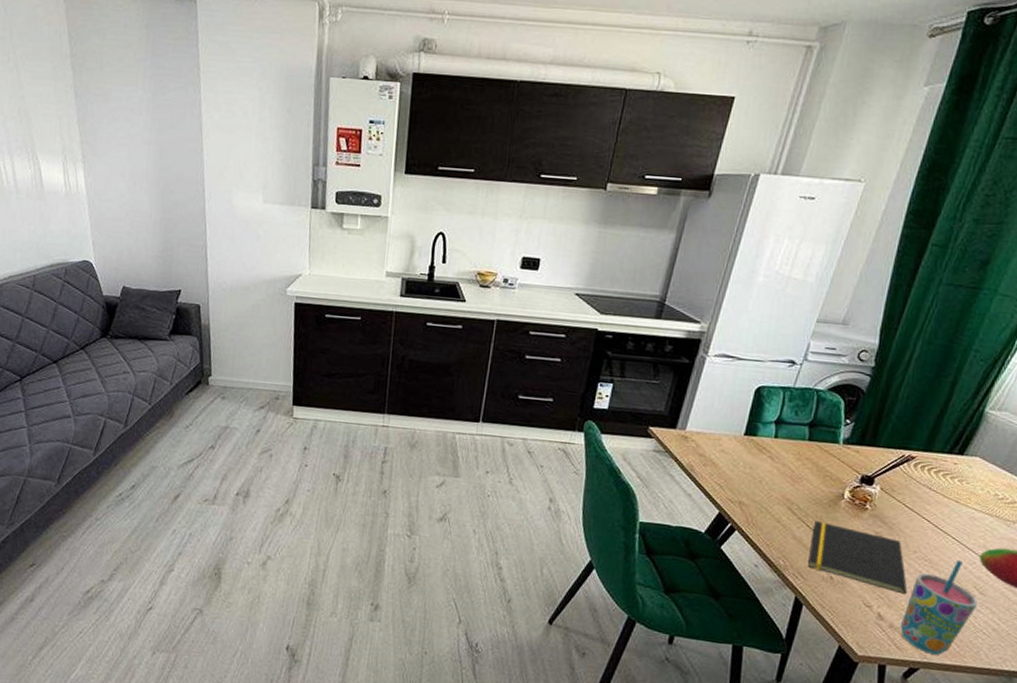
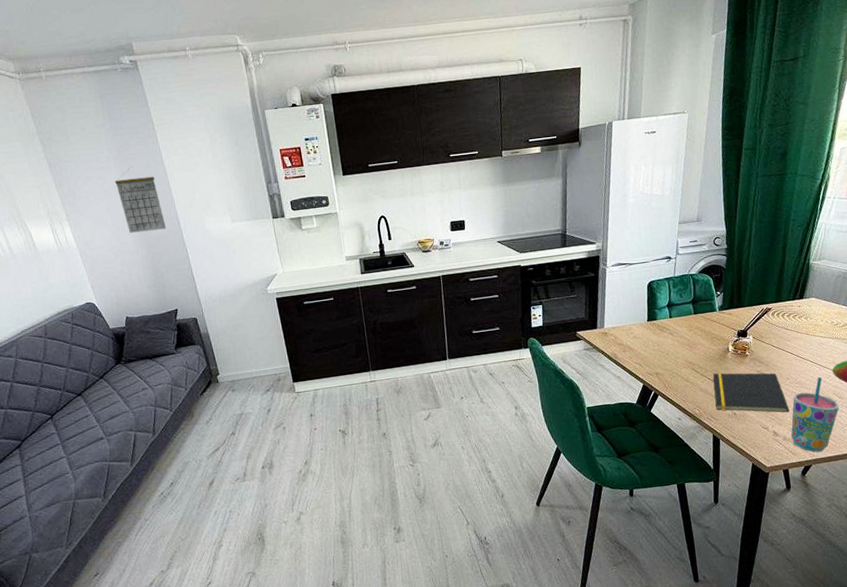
calendar: none [142,114,189,195] -> present [114,166,166,233]

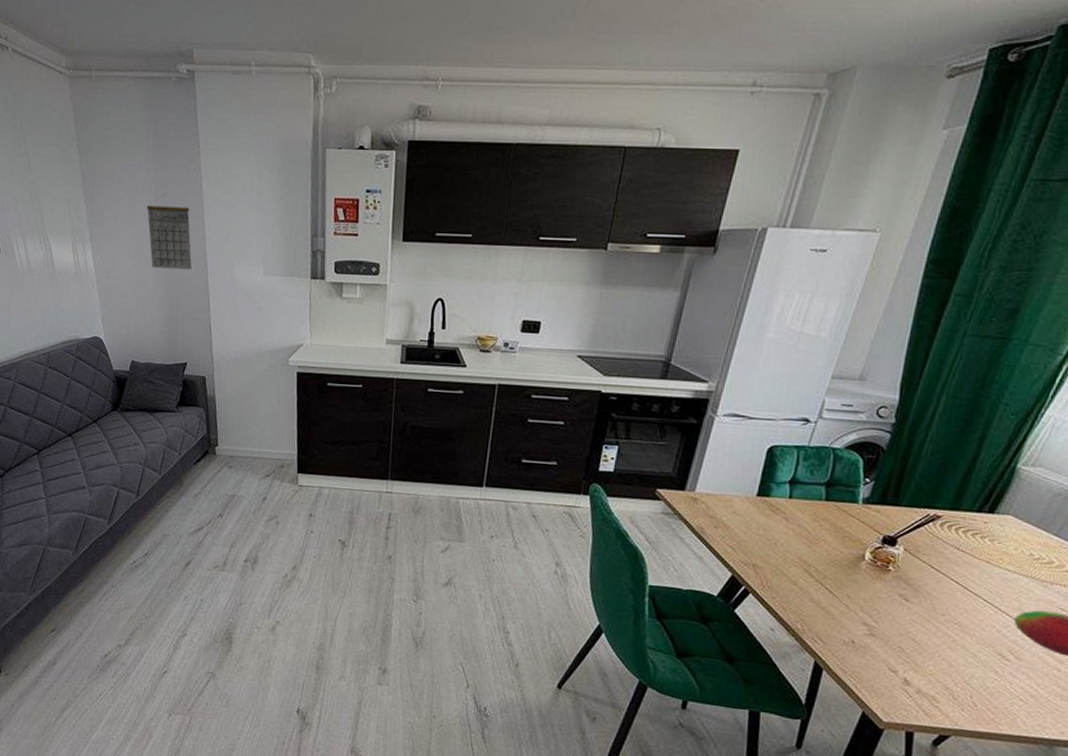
notepad: present [713,372,790,413] -> none [827,583,936,660]
cup: present [790,376,839,452] -> none [928,622,1013,722]

